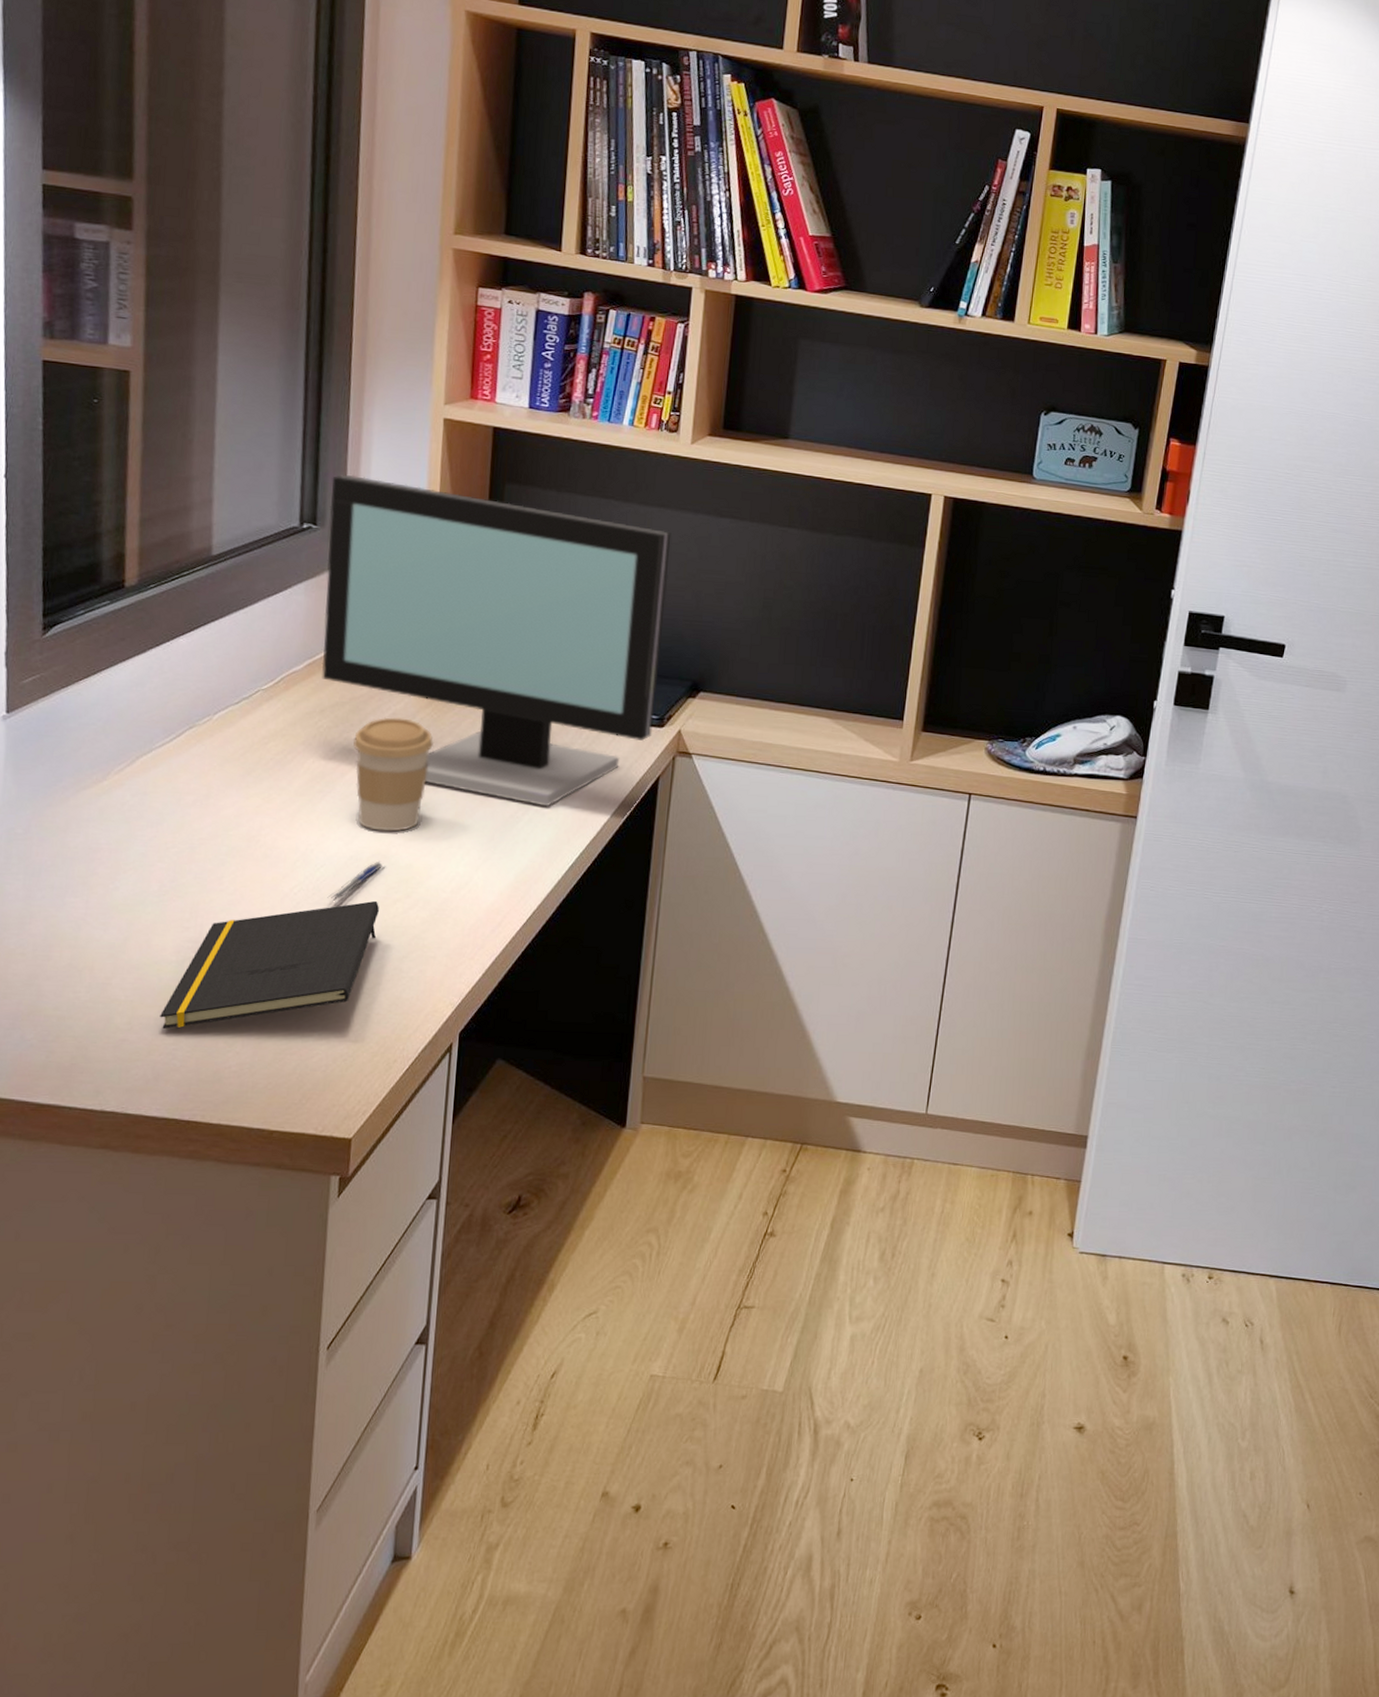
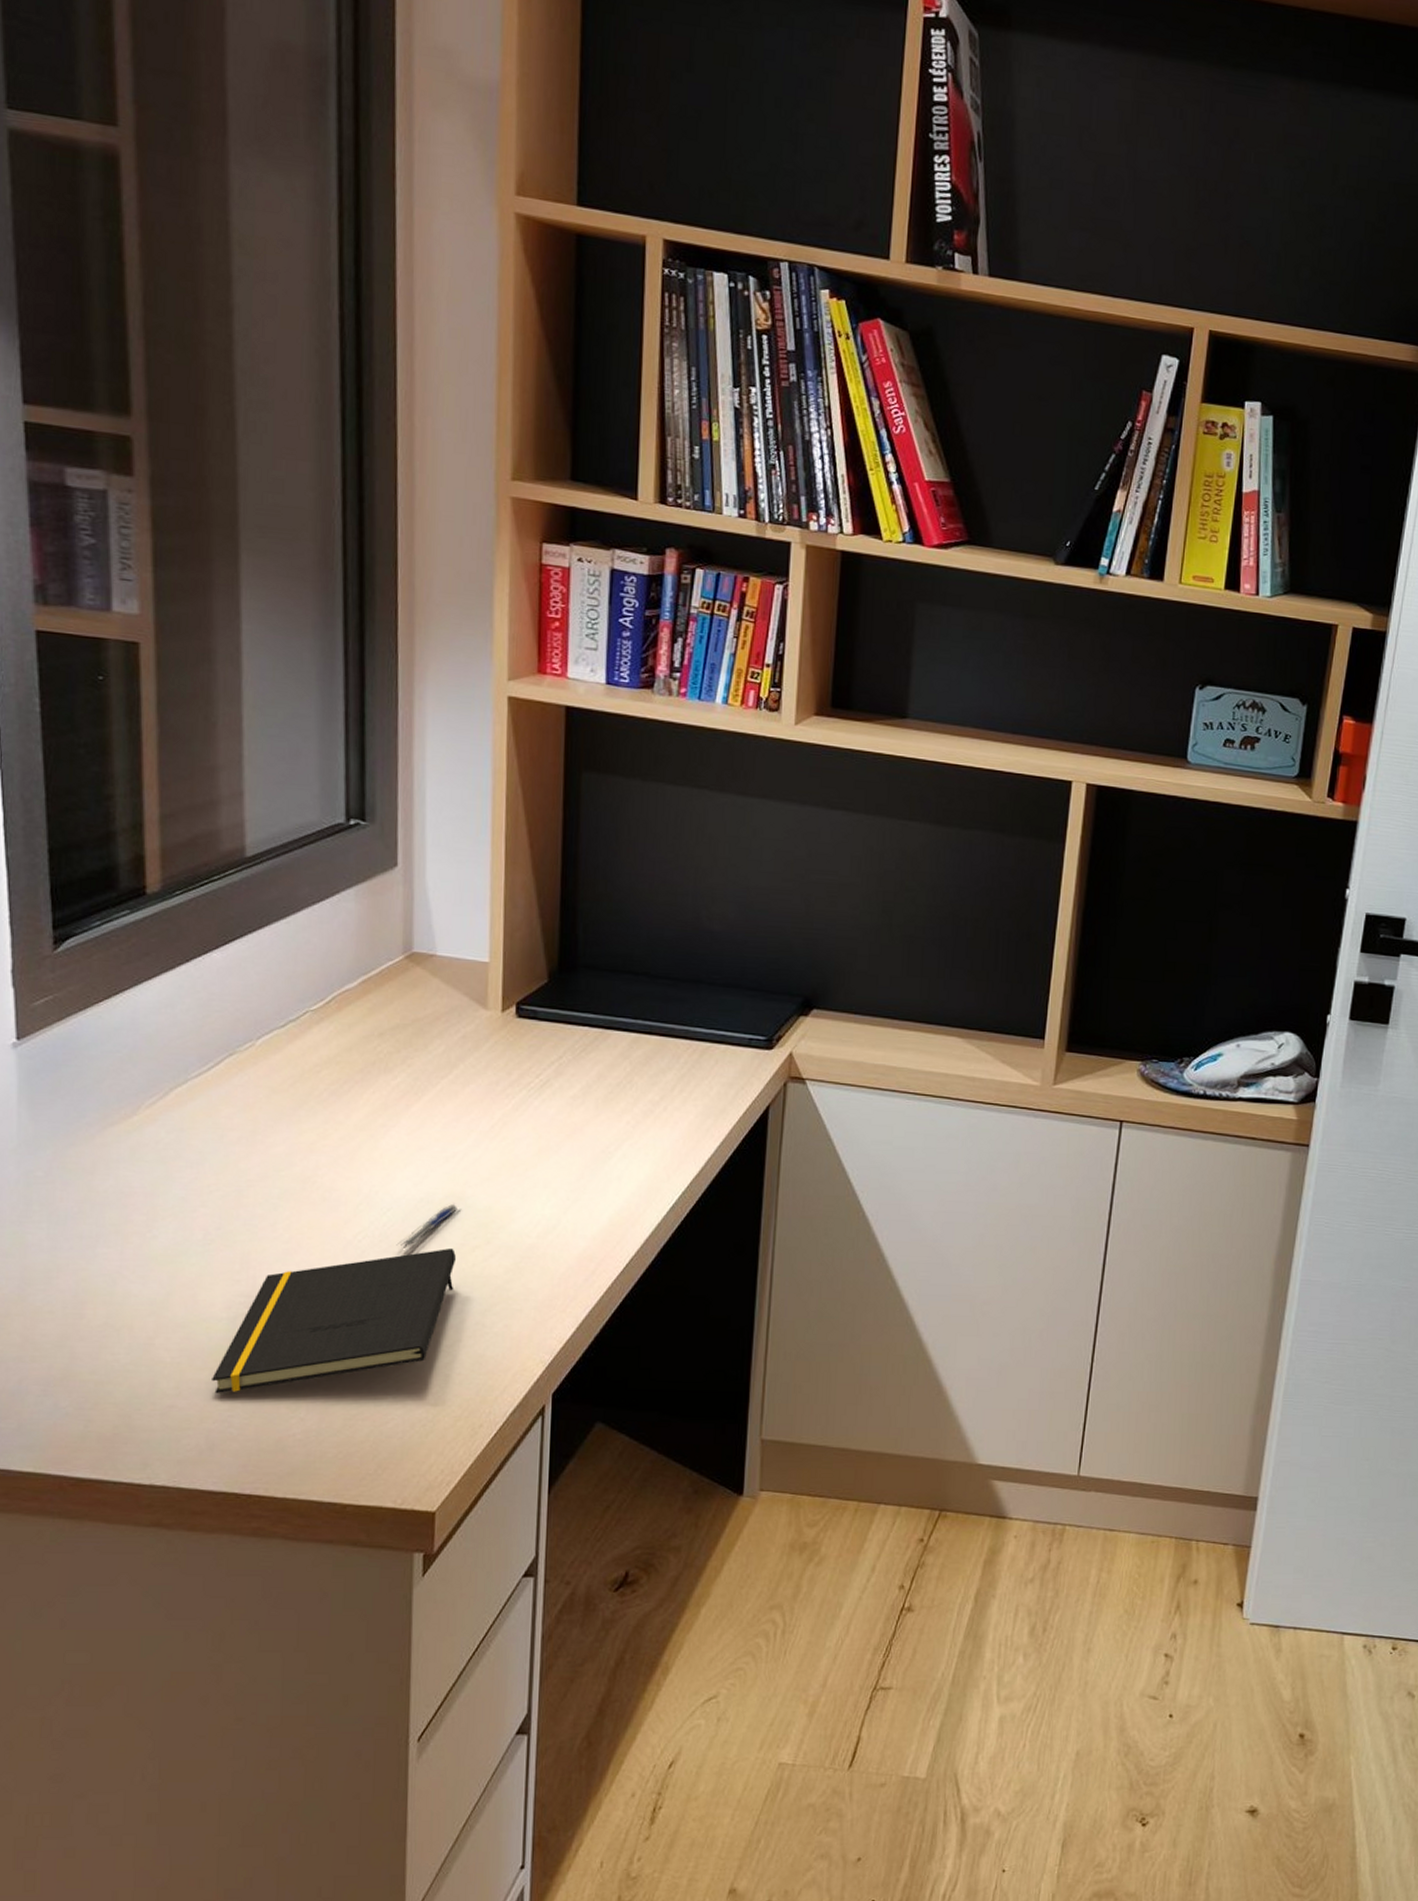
computer monitor: present [321,474,672,807] -> none [378,762,775,1141]
coffee cup: present [353,717,435,832] -> none [419,1040,512,1170]

